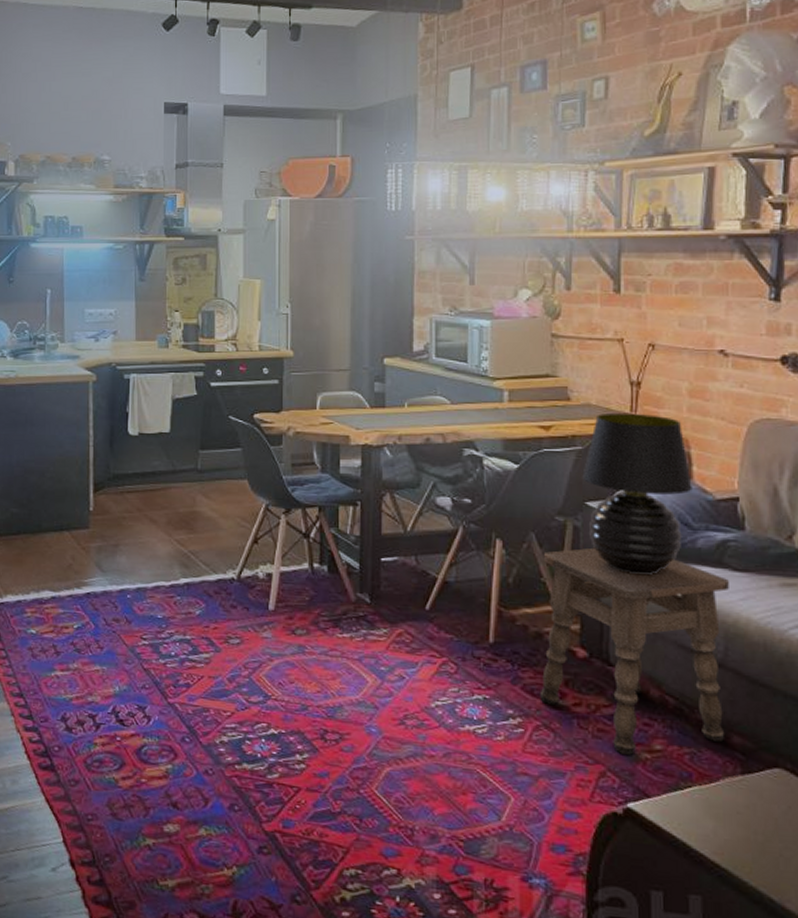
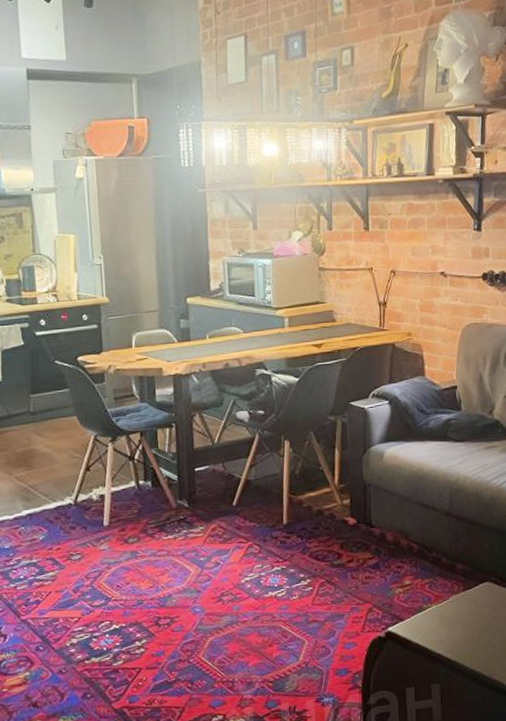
side table: present [539,547,729,755] -> none [320,437,452,593]
table lamp: present [582,412,692,576] -> none [347,327,425,455]

